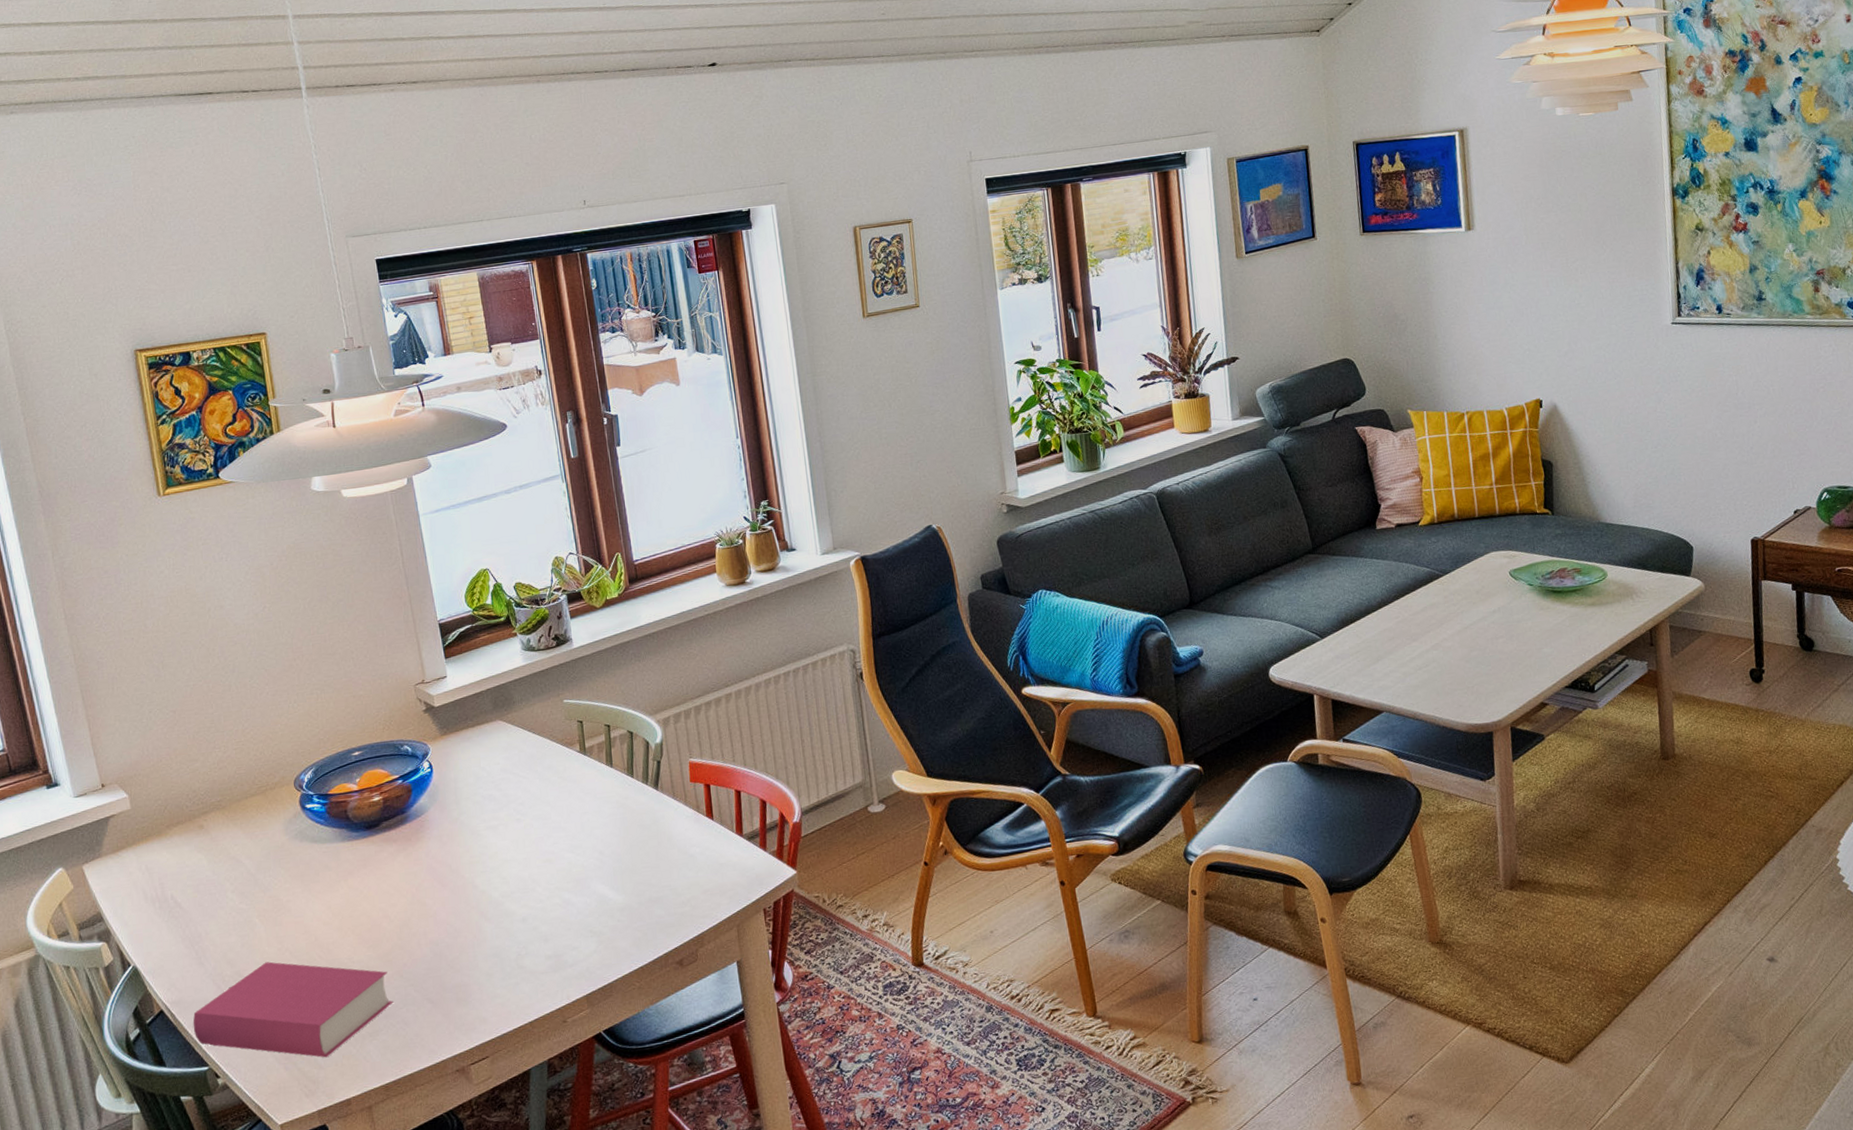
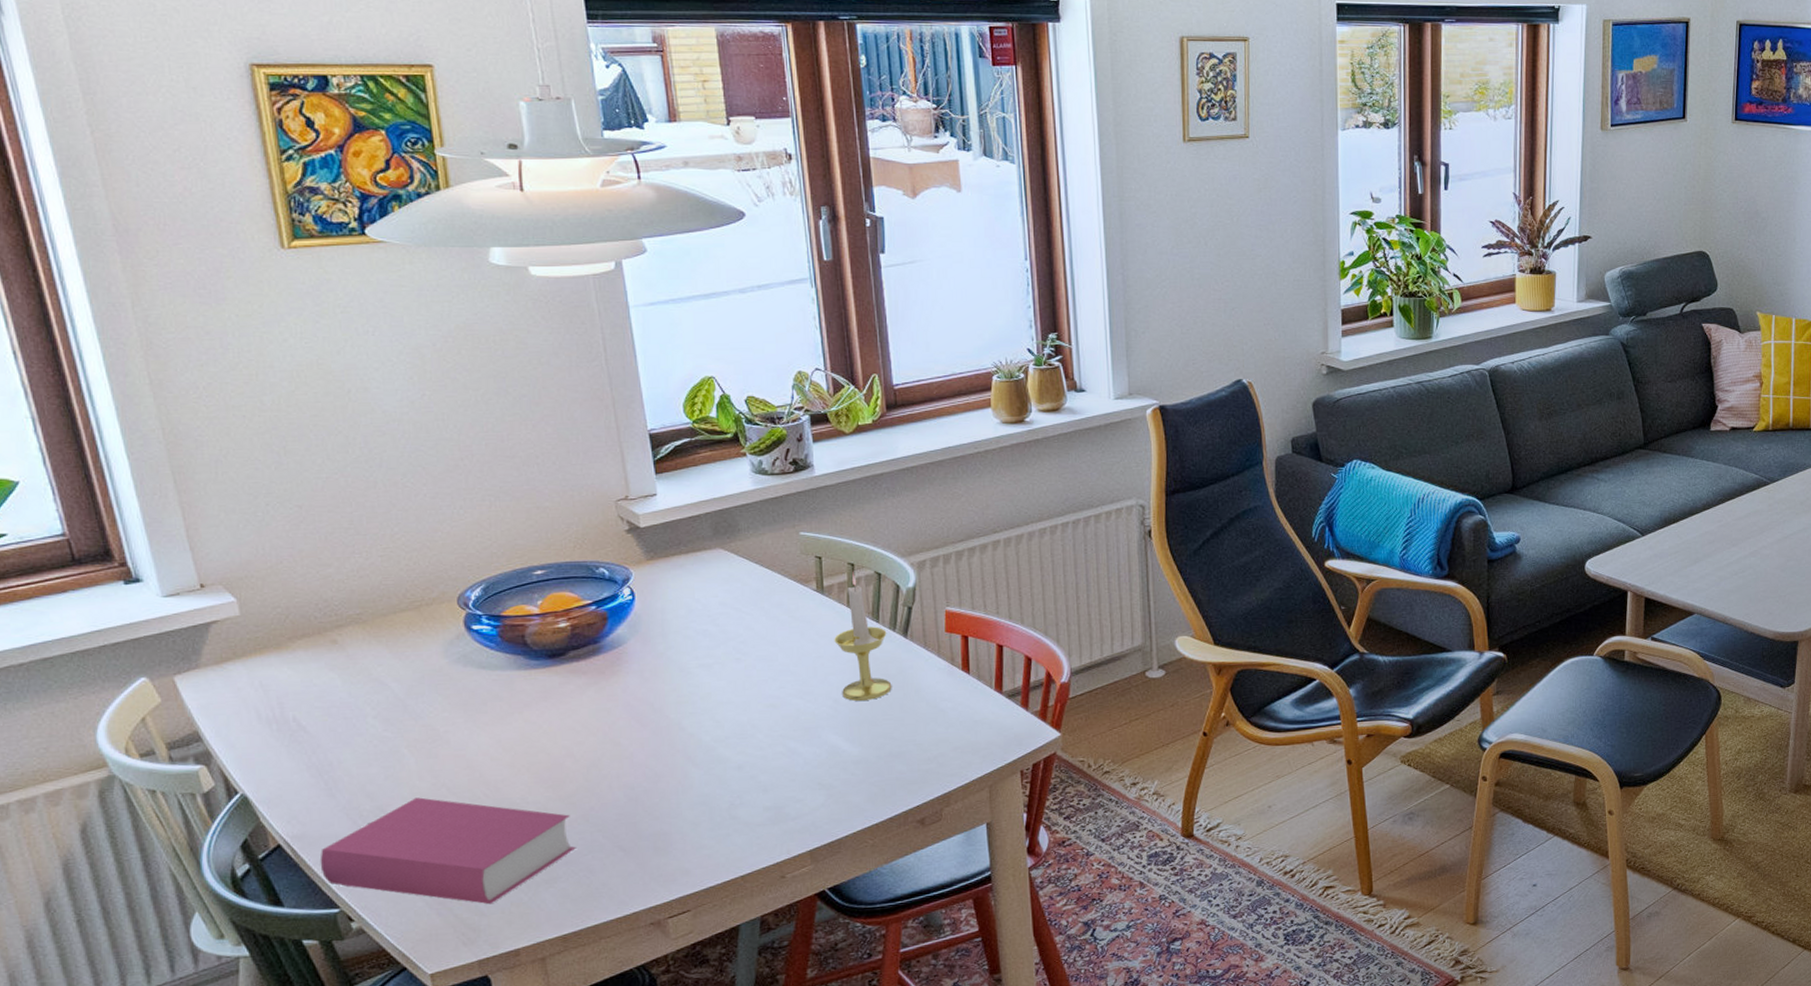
candlestick: none [597,732,648,852] -> present [834,572,892,701]

